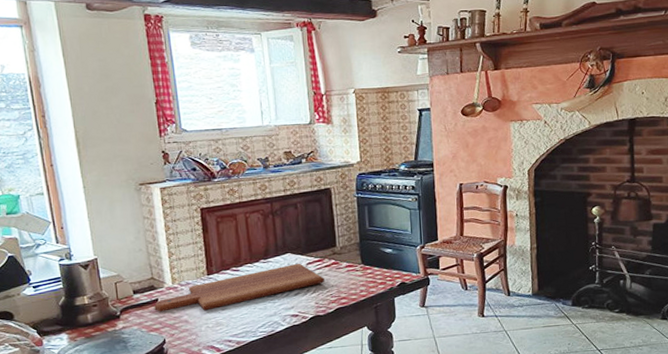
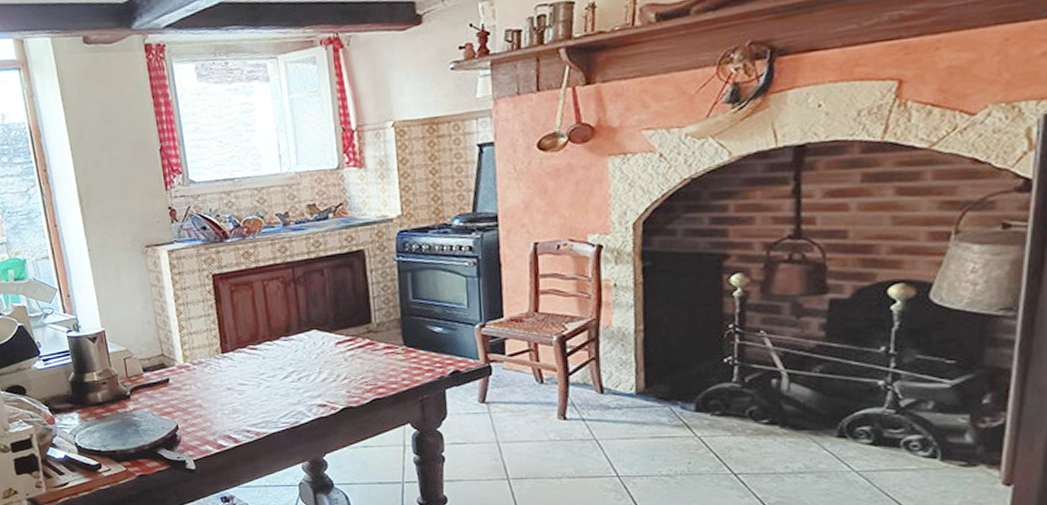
cutting board: present [154,263,325,312] -> none [165,342,358,395]

